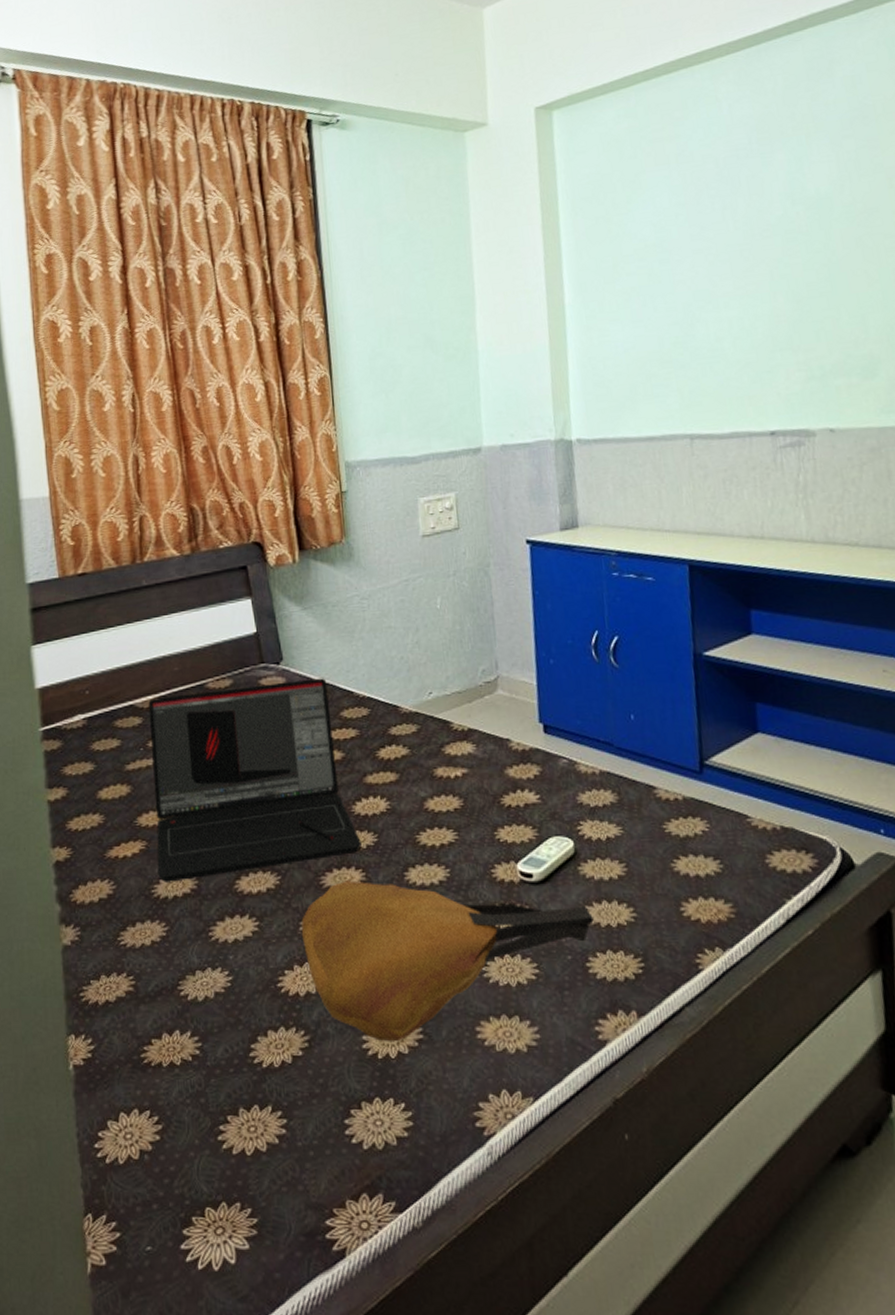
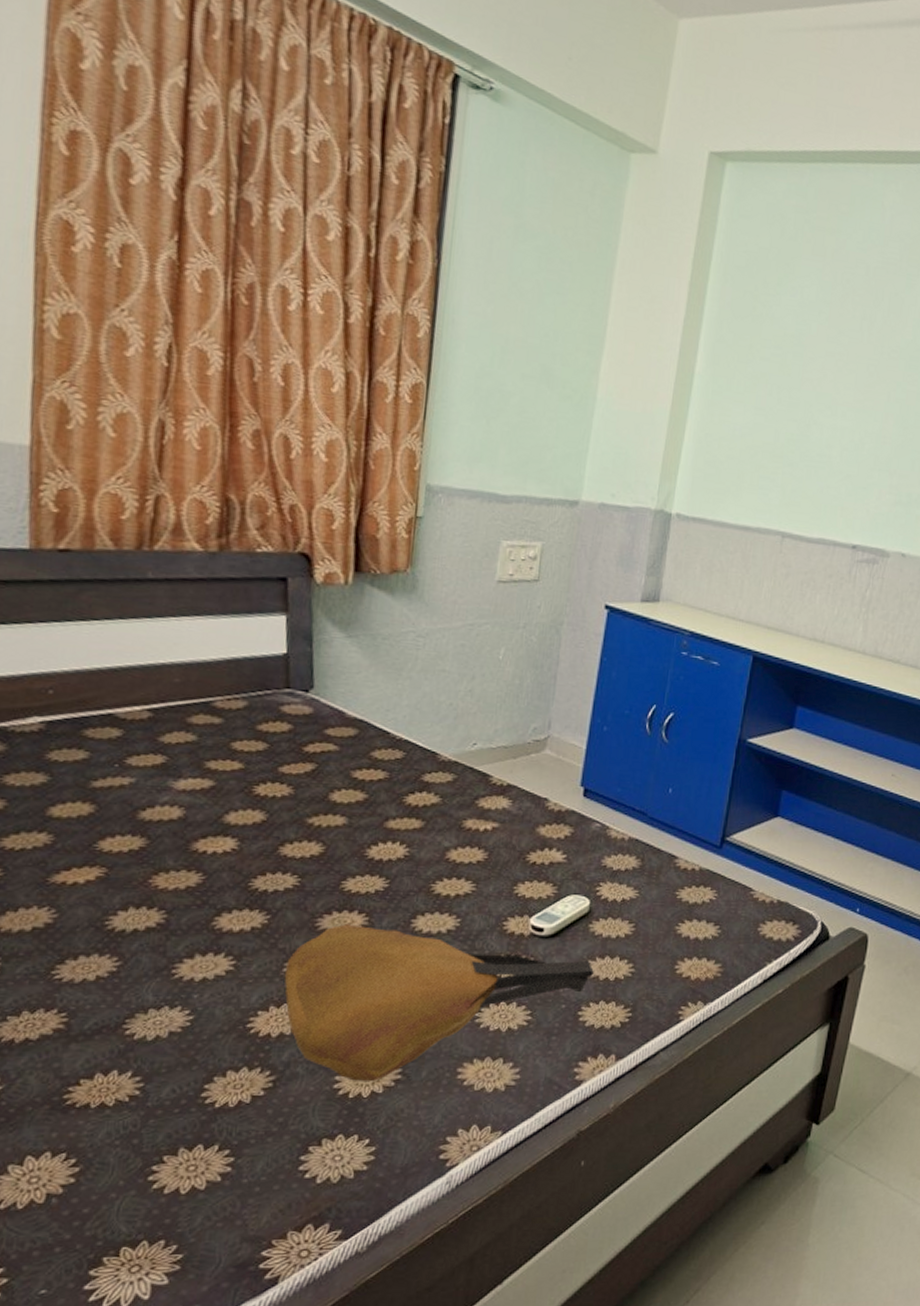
laptop: present [148,678,362,882] -> none [116,710,370,914]

